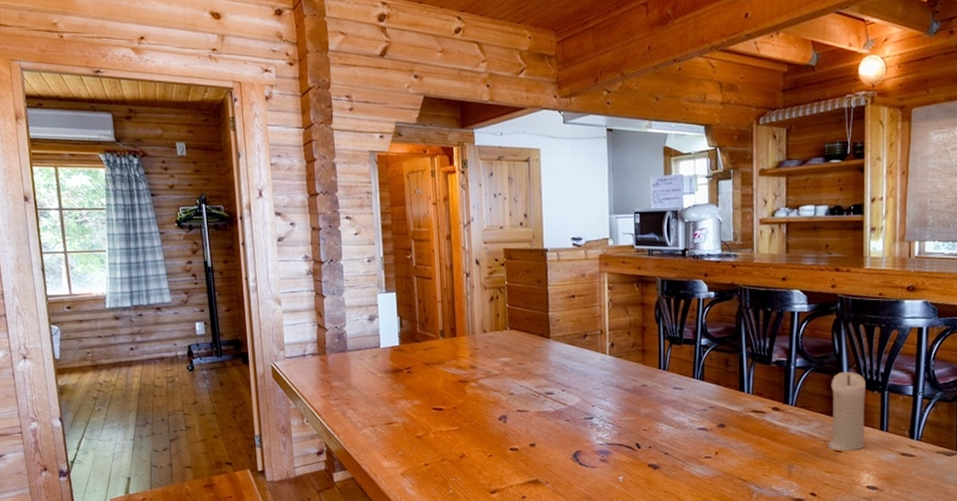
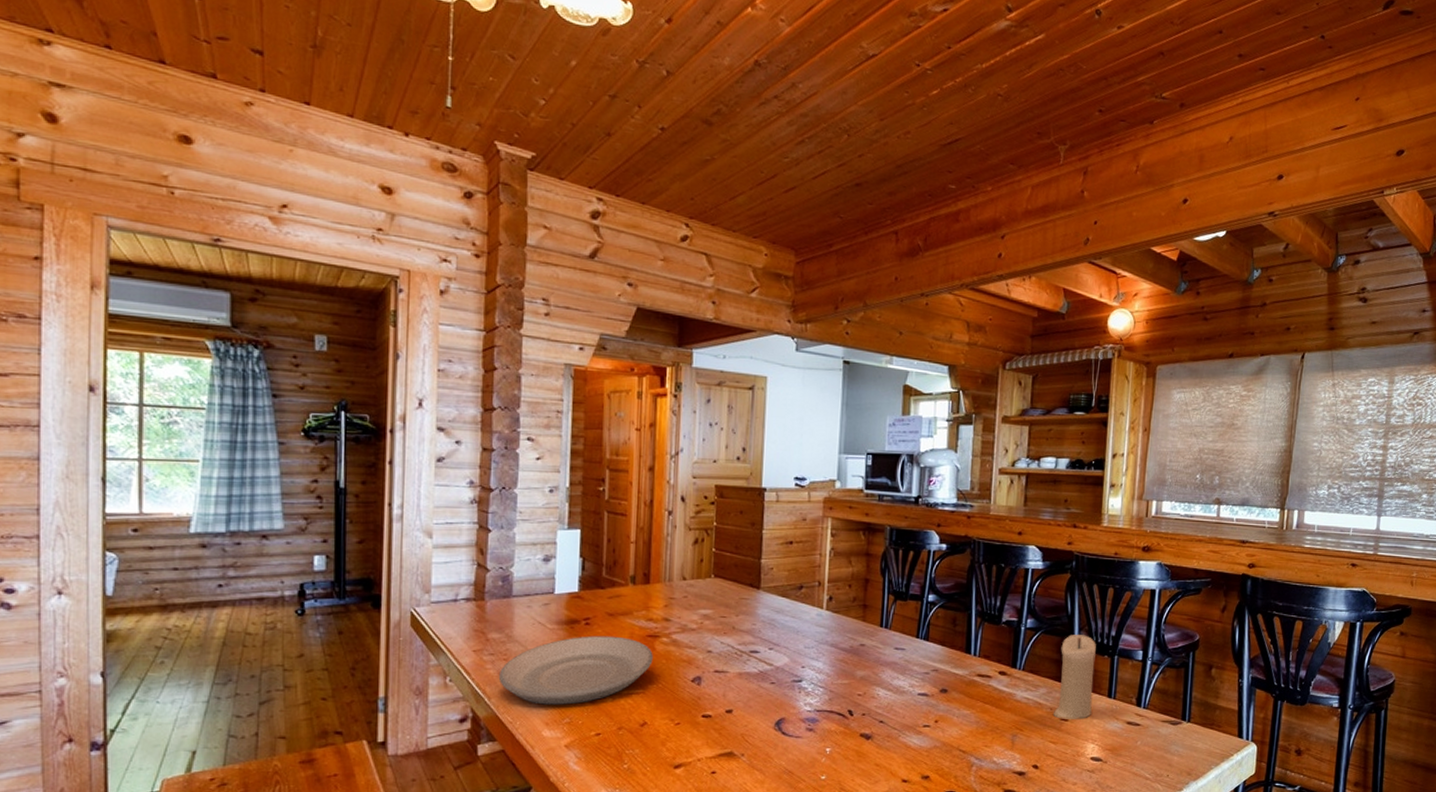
plate: none [343,382,465,440] -> present [498,636,653,705]

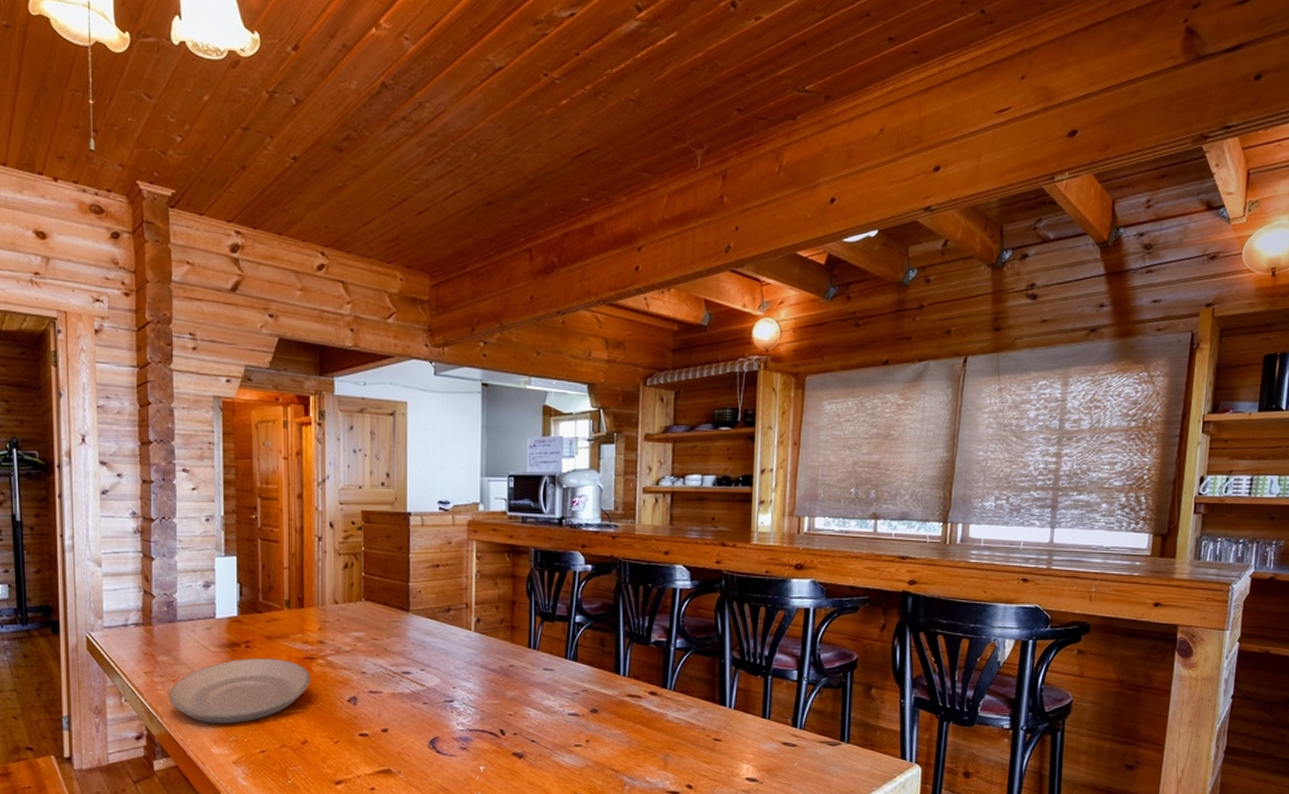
candle: present [1054,635,1096,719] -> none [706,655,749,740]

